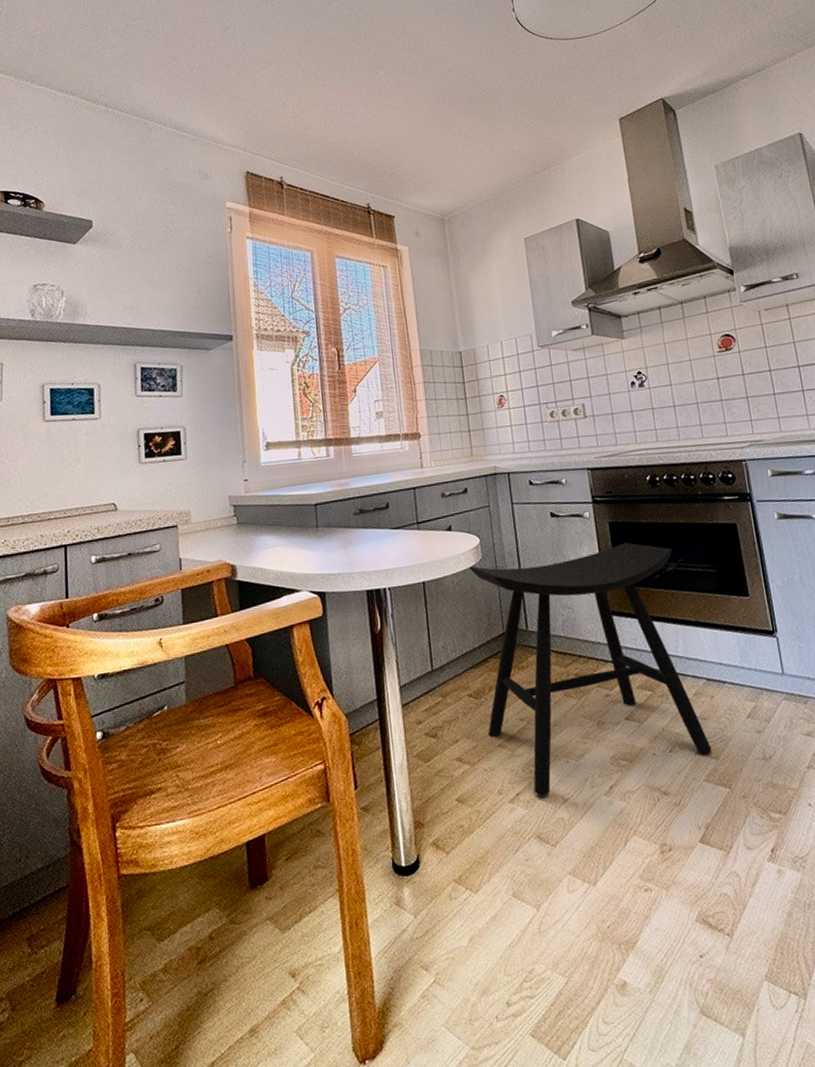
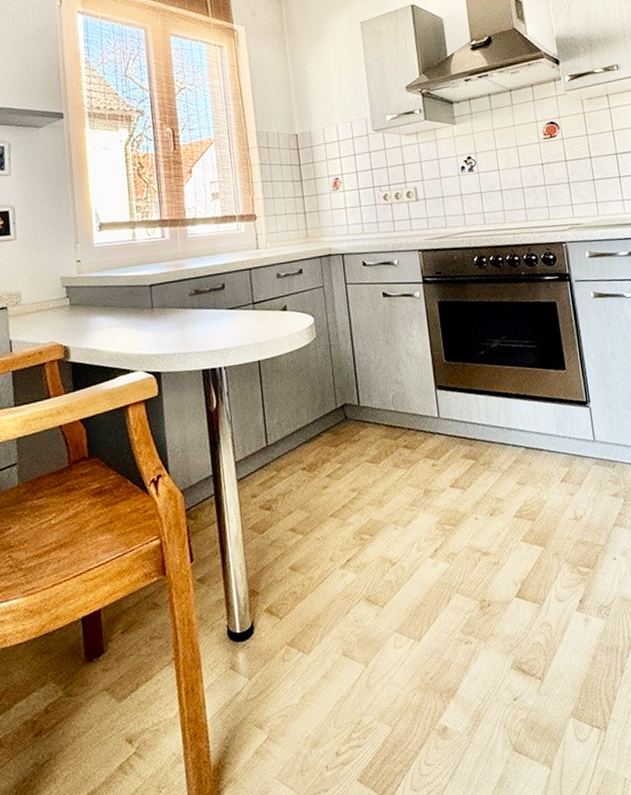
stool: present [470,542,712,796] -> none [304,320,529,561]

